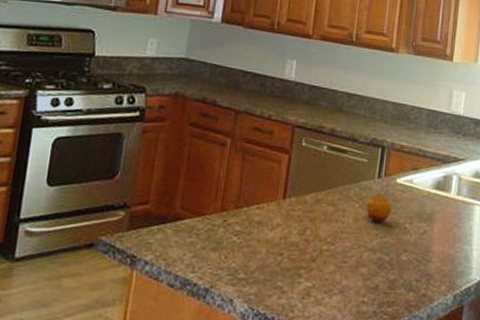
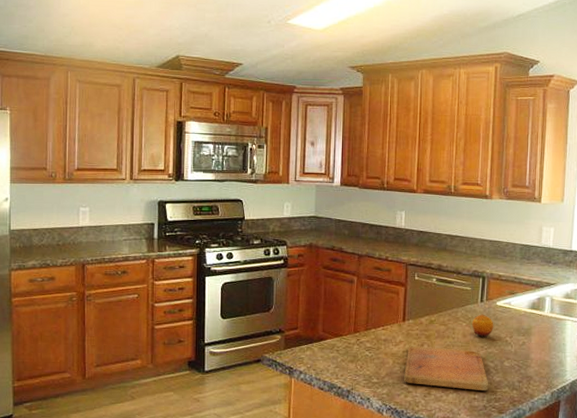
cutting board: none [278,230,382,292] -> present [404,345,489,390]

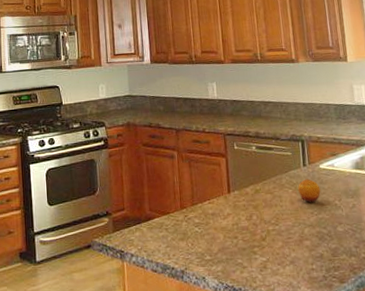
cutting board: present [404,345,489,390] -> none [236,217,326,260]

